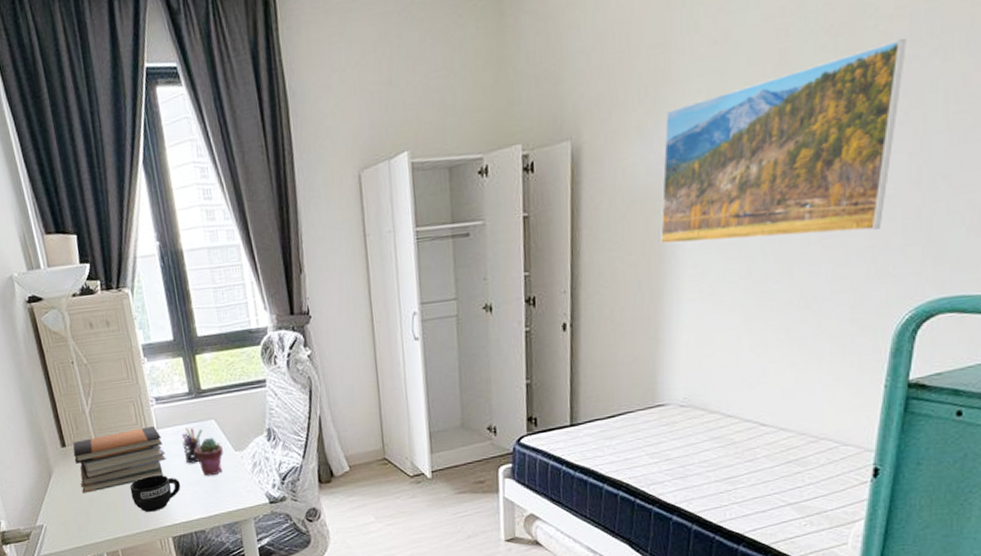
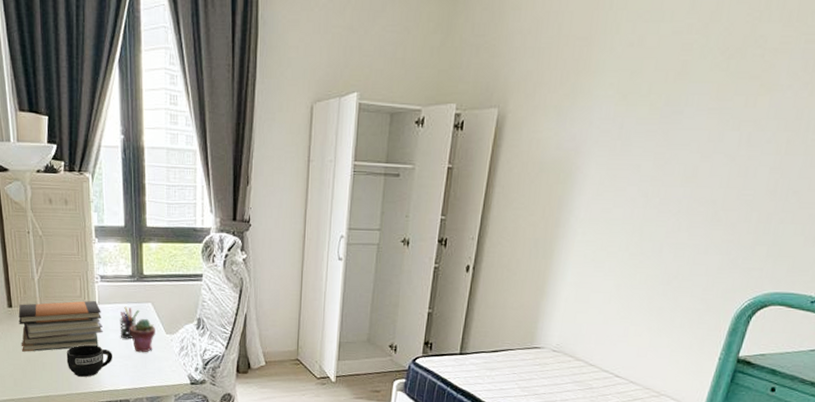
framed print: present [660,38,907,244] -> none [559,71,785,227]

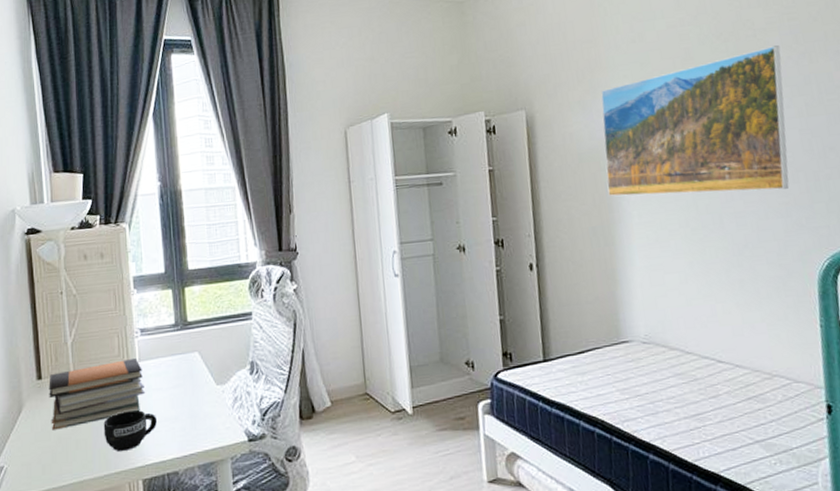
pen holder: present [120,306,140,339] -> none [163,360,186,398]
potted succulent: present [130,318,155,353] -> none [175,370,204,412]
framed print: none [559,71,785,227] -> present [600,45,789,197]

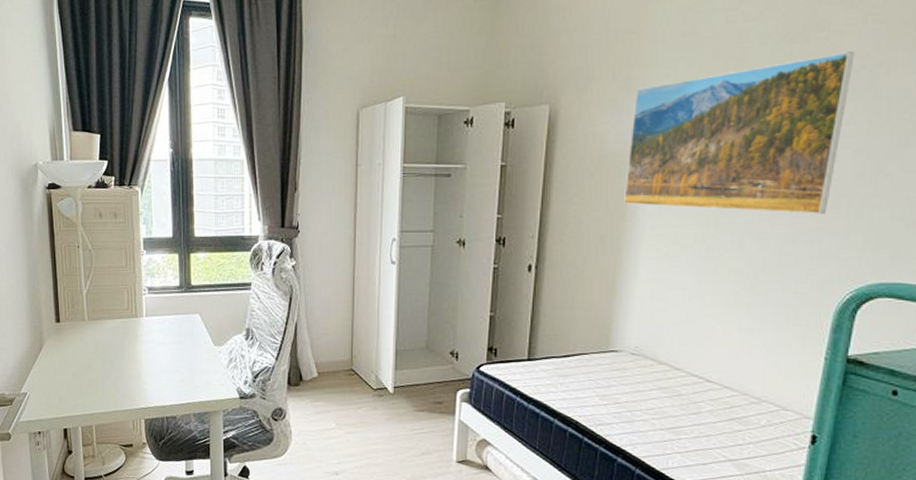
book stack: present [49,357,145,430] -> none [66,312,150,368]
mug: present [103,410,157,451] -> none [112,359,159,393]

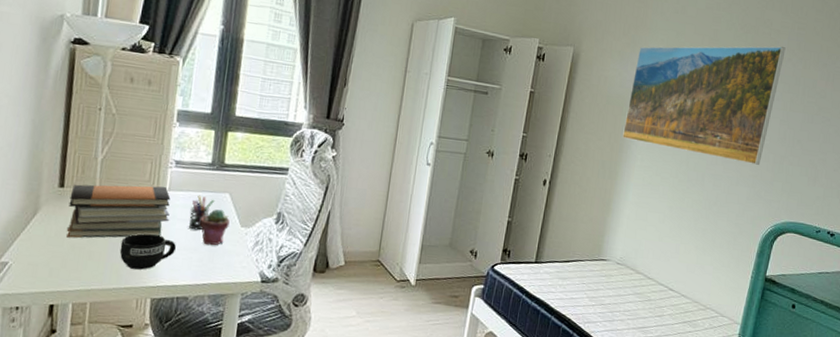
book stack: none [66,312,150,368] -> present [66,184,171,238]
mug: none [112,359,159,393] -> present [119,233,176,270]
pen holder: none [167,318,188,352] -> present [188,195,215,230]
potted succulent: none [177,330,203,366] -> present [200,209,230,246]

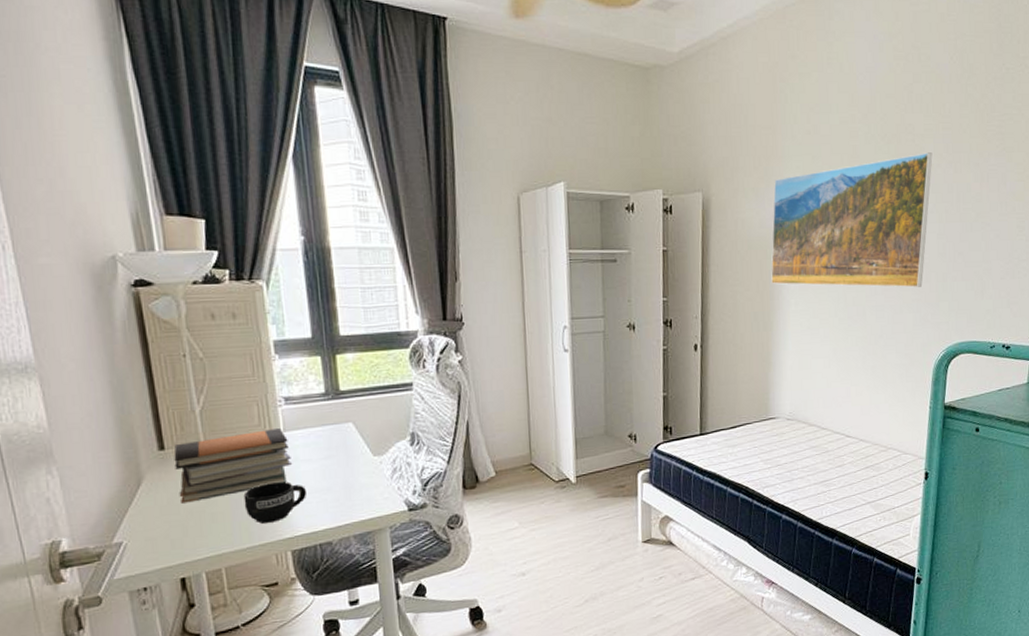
pen holder: present [188,195,215,230] -> none [313,430,339,469]
potted succulent: present [200,209,230,246] -> none [327,440,360,483]

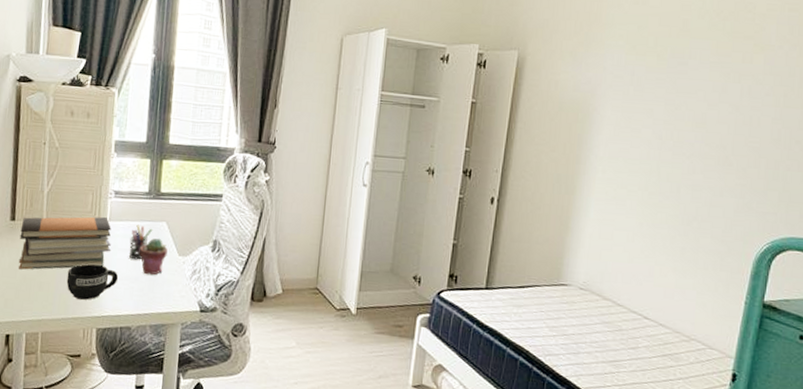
pen holder: none [313,430,339,469] -> present [128,224,153,260]
potted succulent: none [327,440,360,483] -> present [139,238,168,275]
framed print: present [771,152,933,288] -> none [579,33,775,172]

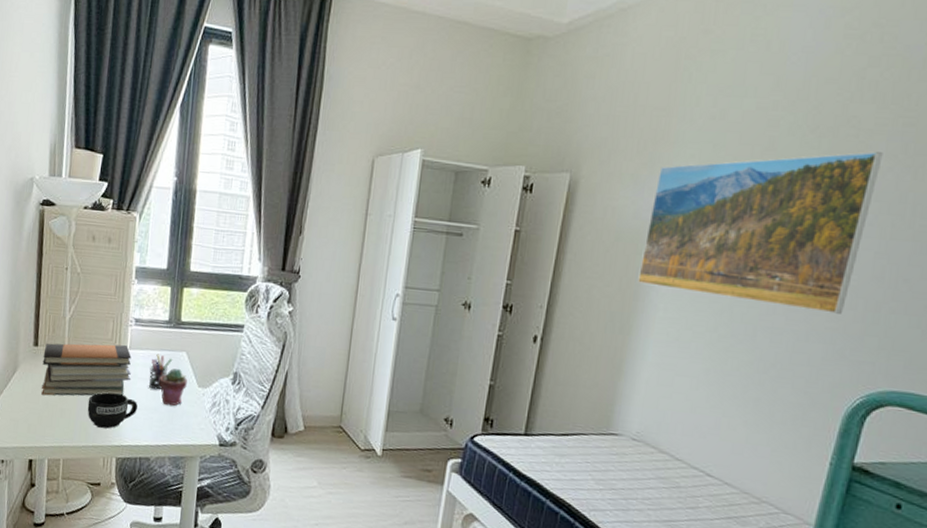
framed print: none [579,33,775,172] -> present [638,151,883,314]

